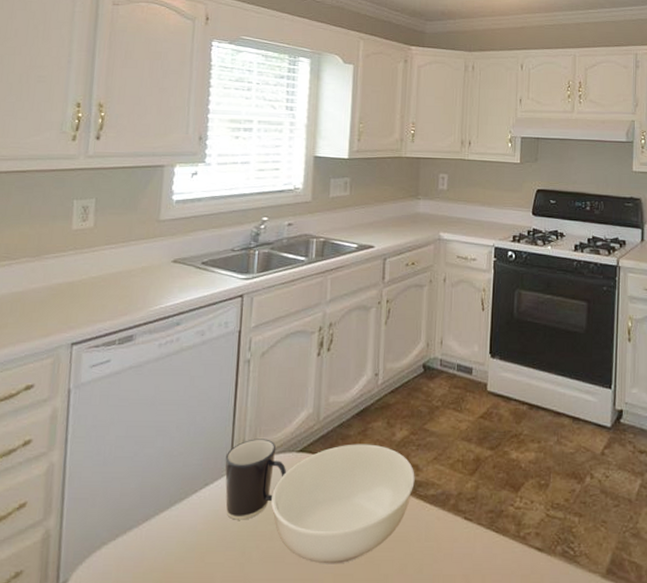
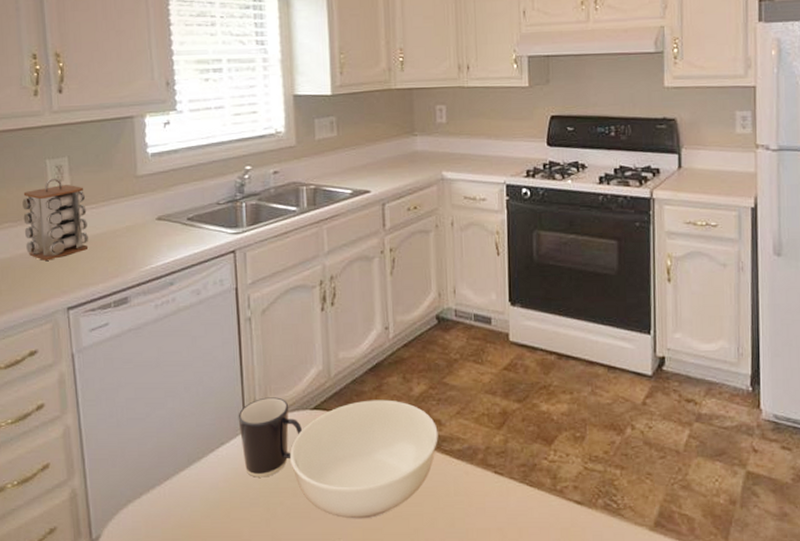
spice rack: none [40,217,106,296] -> present [22,178,89,261]

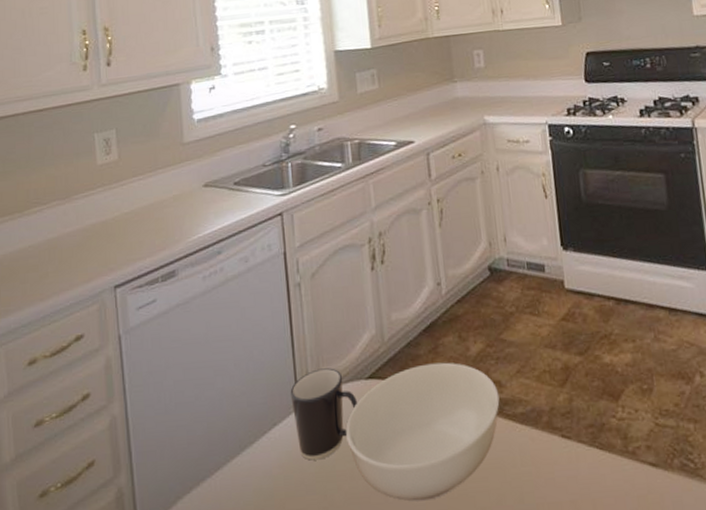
spice rack: present [22,178,89,261] -> none [71,151,136,238]

